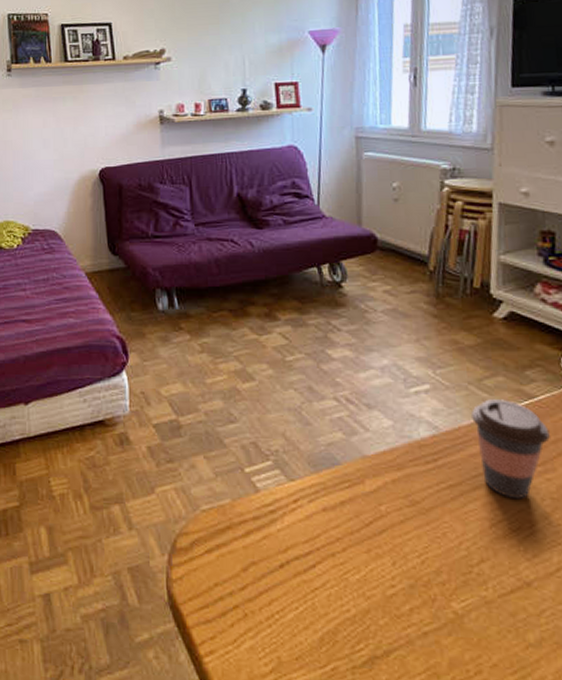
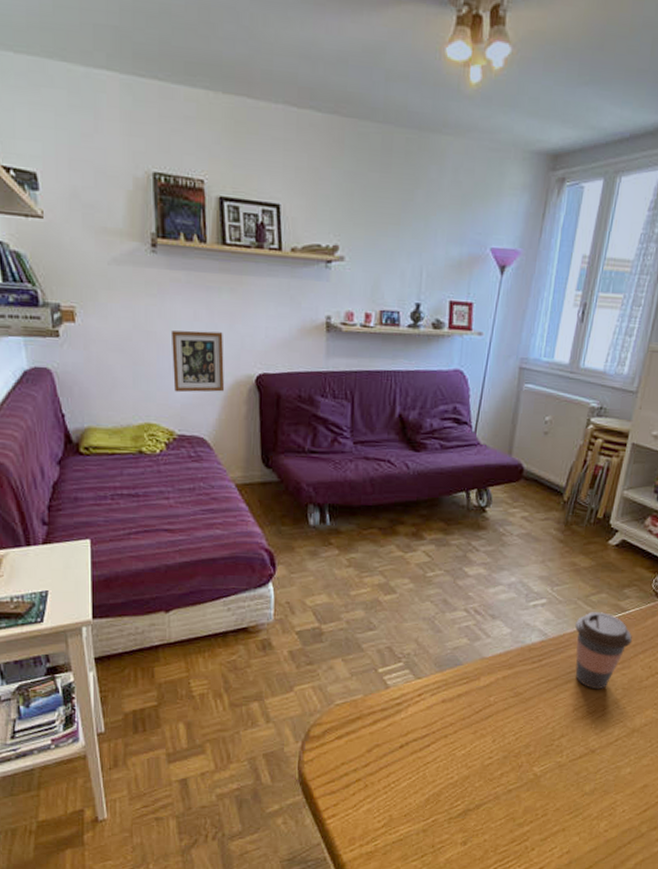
picture frame: none [24,135,72,191] -> present [170,330,225,393]

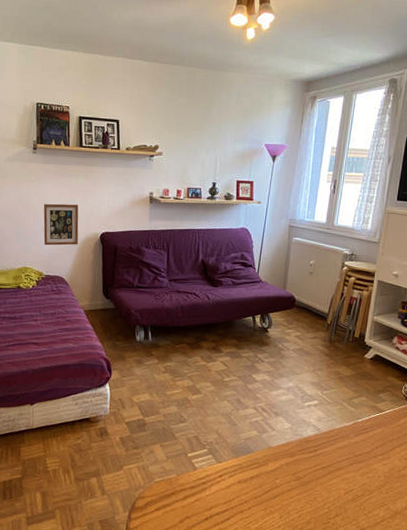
coffee cup: present [575,612,632,690] -> none [342,412,389,477]

